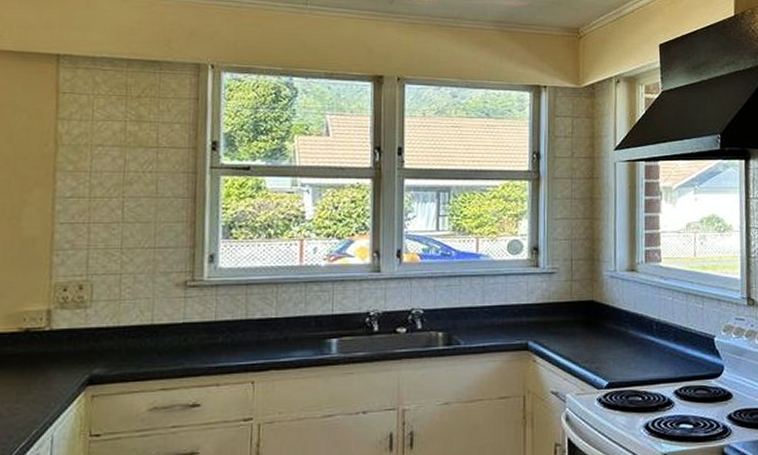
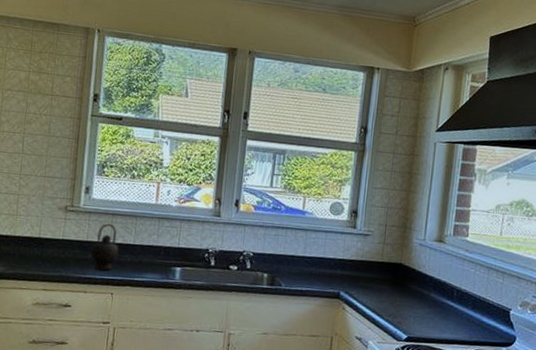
teapot: none [221,296,266,355] -> present [91,223,126,271]

